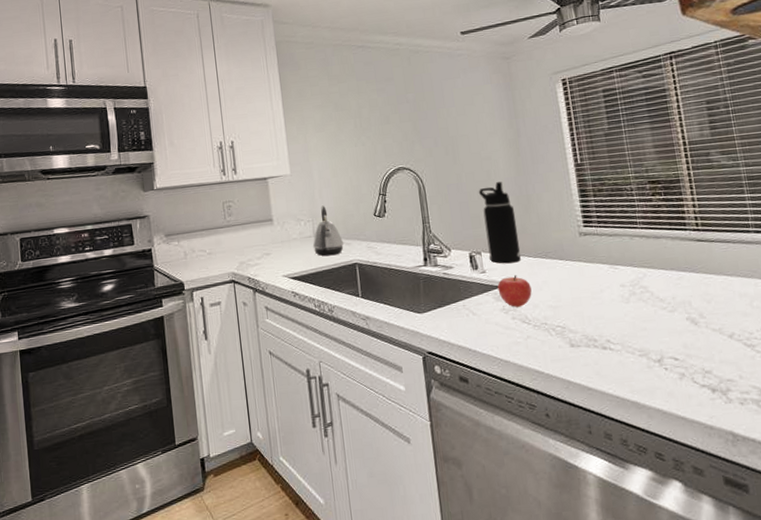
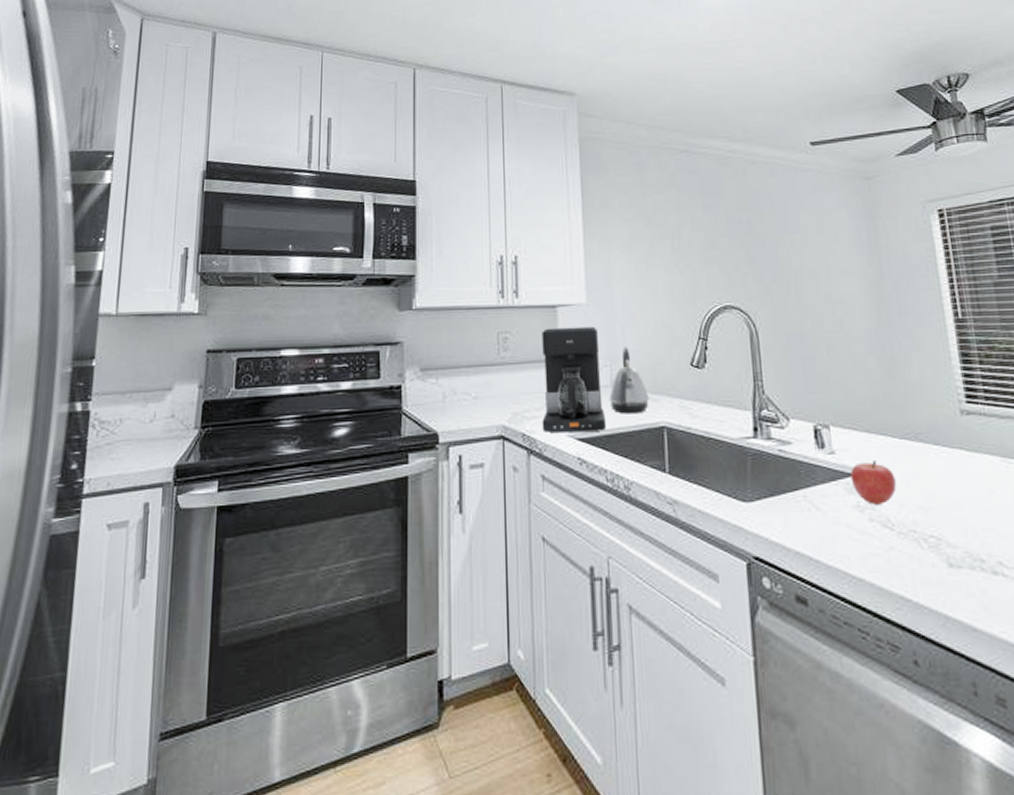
coffee maker: none [257,192,311,275] -> present [542,326,605,432]
water bottle: present [478,182,521,264] -> none [827,334,882,444]

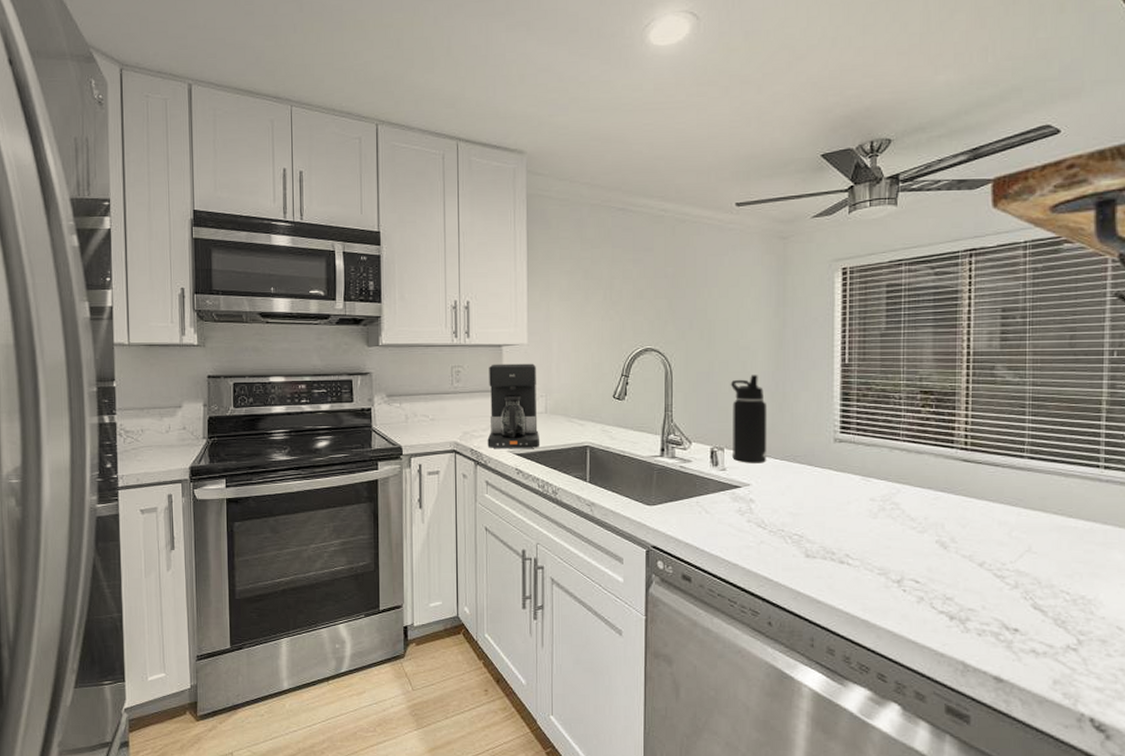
kettle: present [608,347,650,414] -> none [543,381,577,435]
water bottle: none [827,334,882,444] -> present [730,375,768,463]
fruit: present [850,460,897,505] -> none [736,476,773,510]

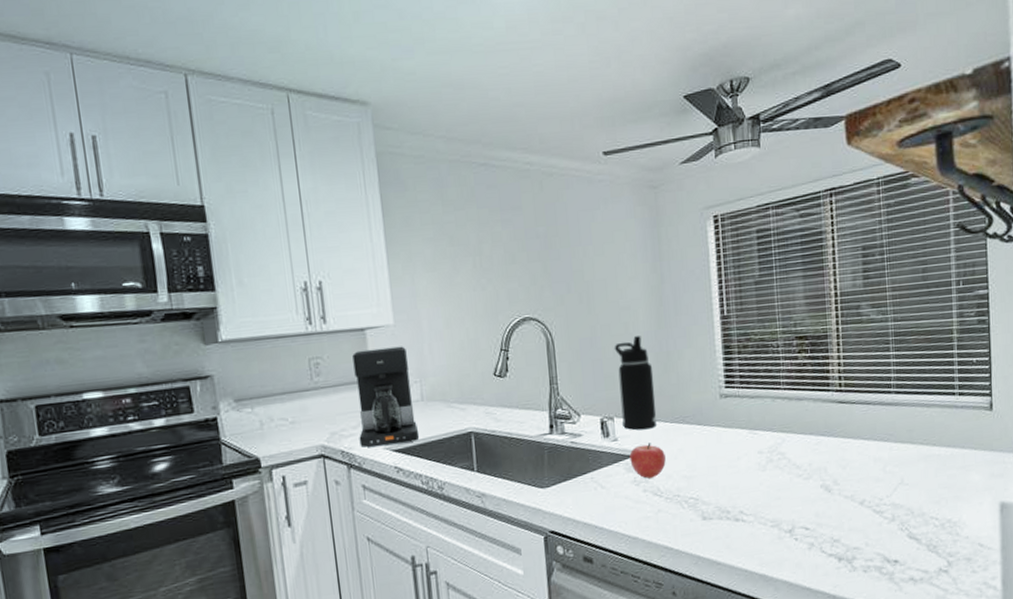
fruit: none [736,476,773,510] -> present [629,443,666,479]

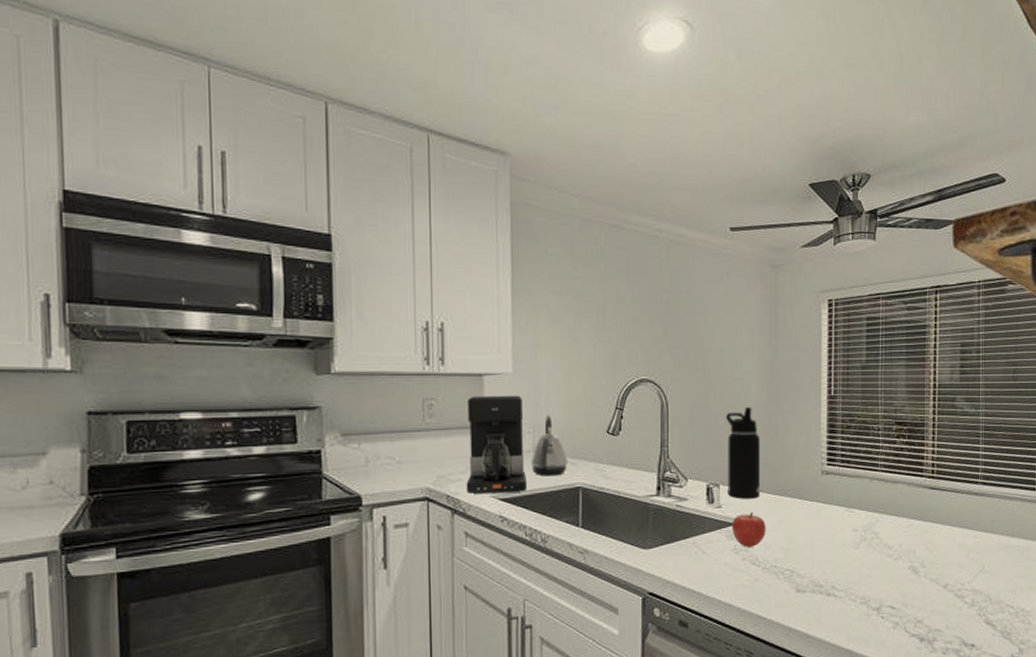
kettle: none [420,363,458,424] -> present [530,415,569,476]

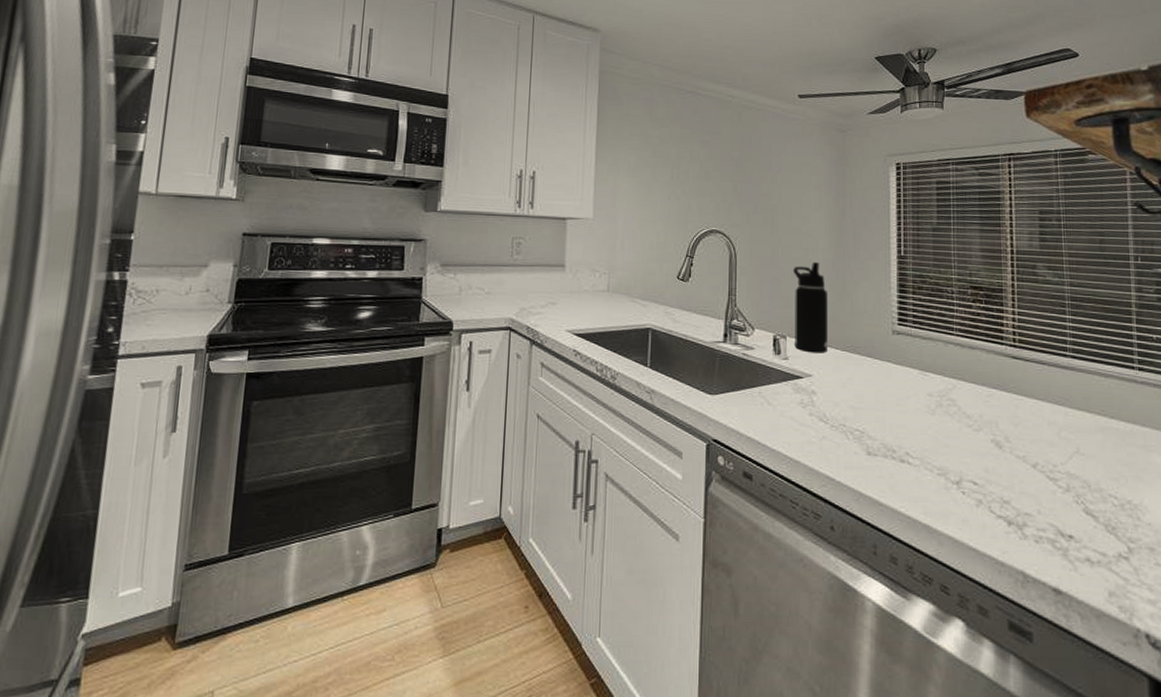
coffee maker: present [466,395,526,494] -> none [545,237,600,329]
kettle: present [530,415,569,476] -> none [604,258,640,316]
fruit: present [732,512,766,547] -> none [798,367,834,403]

